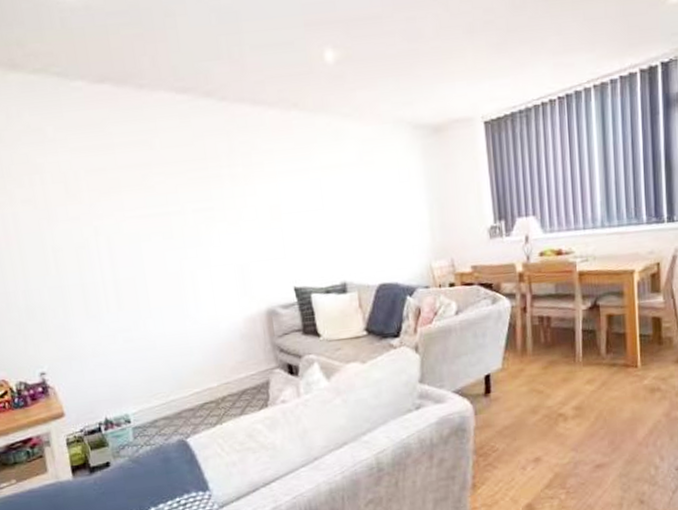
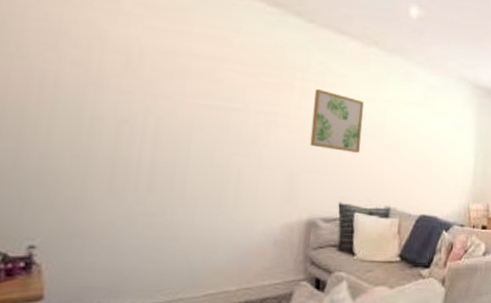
wall art: none [244,172,303,235] -> present [310,89,364,153]

